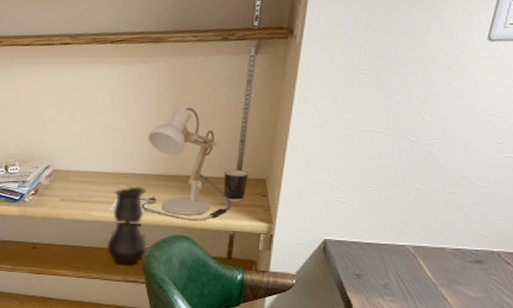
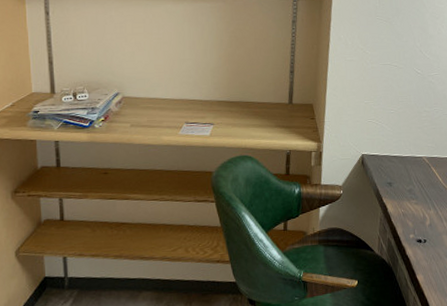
vase: present [107,185,147,266] -> none [177,111,215,187]
desk lamp: present [142,107,231,222] -> none [208,41,286,143]
mug: present [223,170,249,202] -> none [278,96,299,124]

